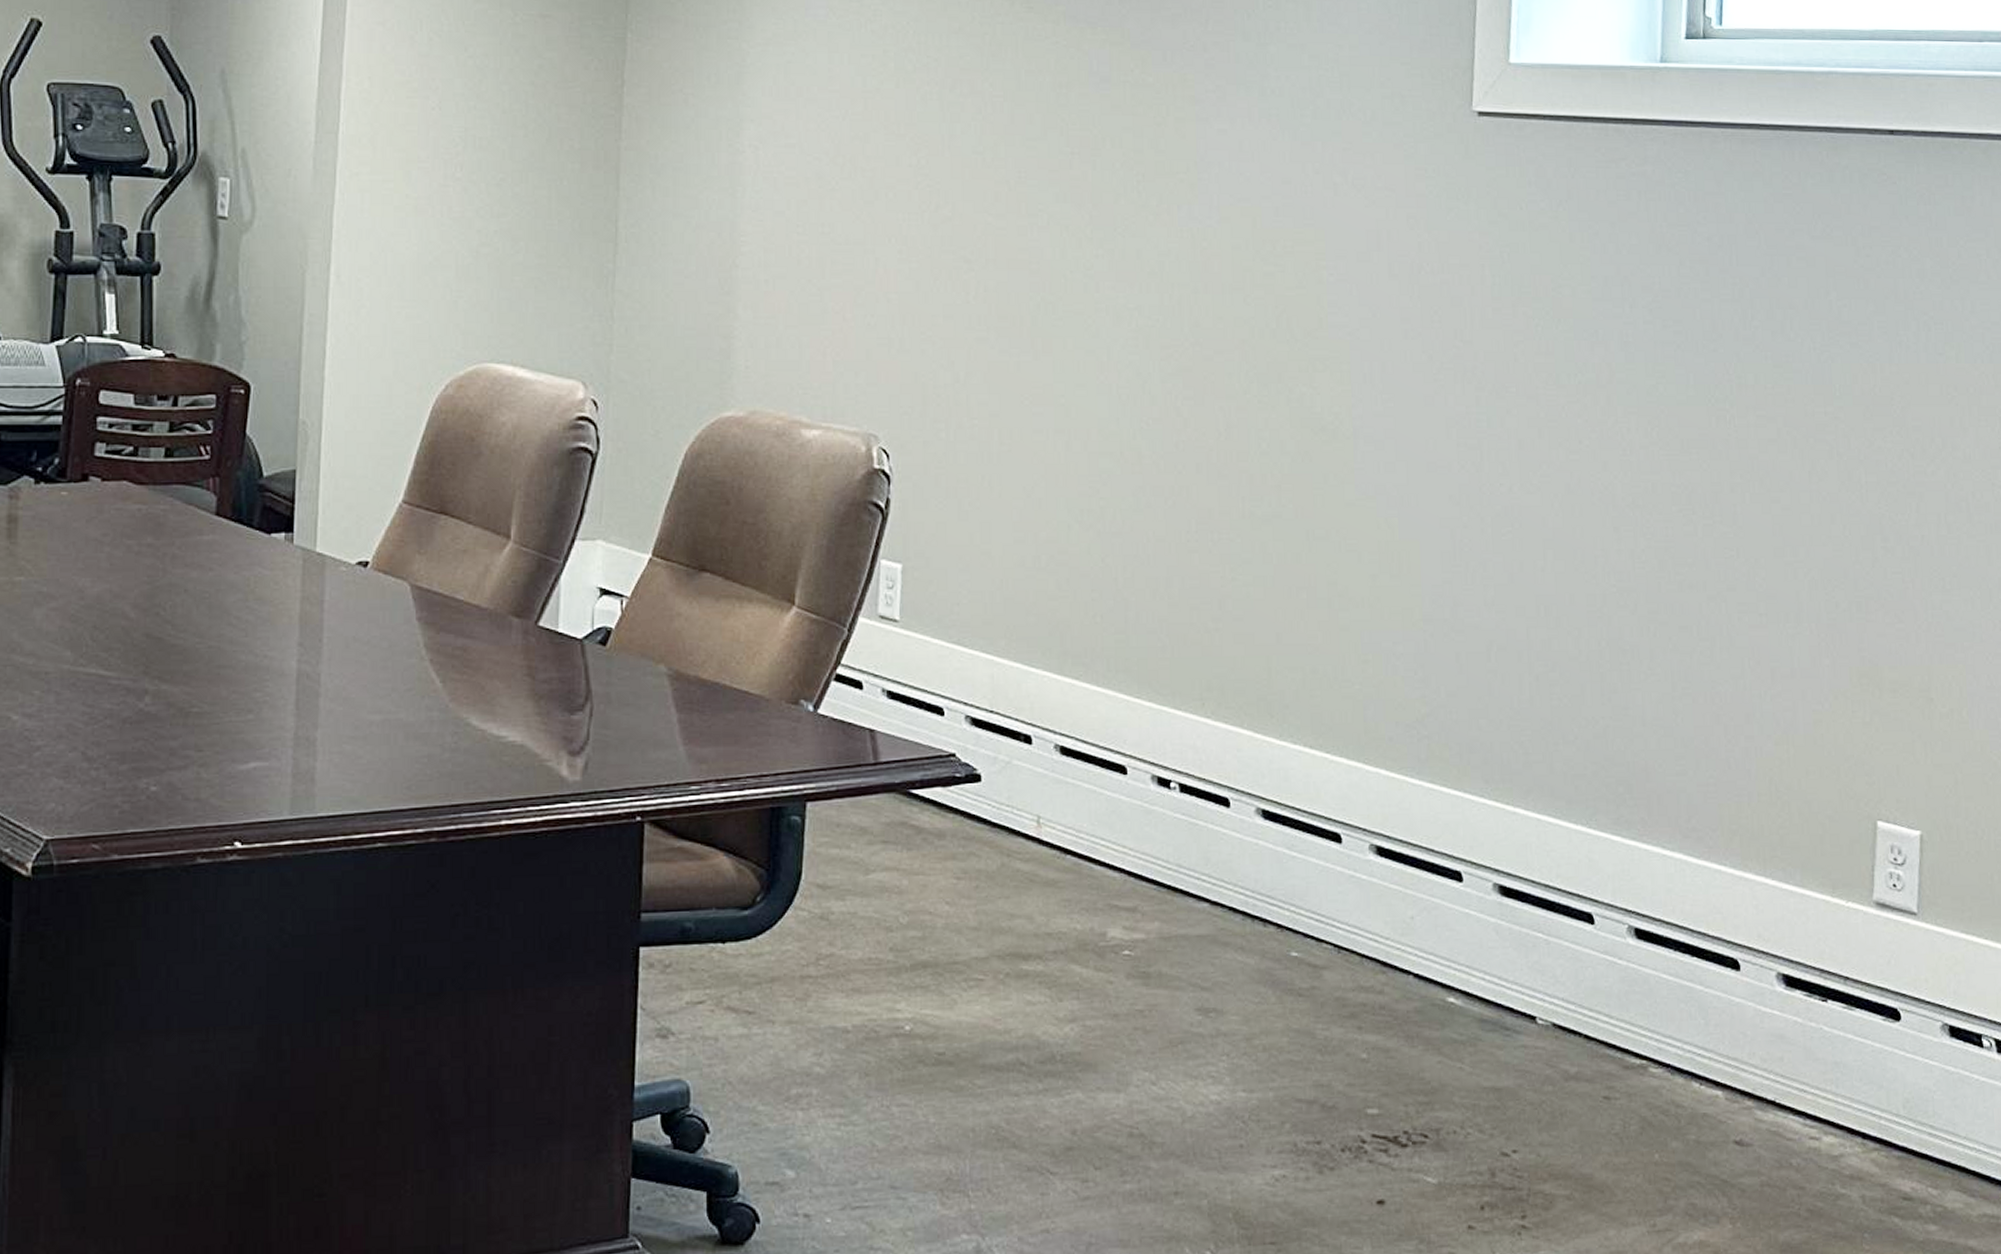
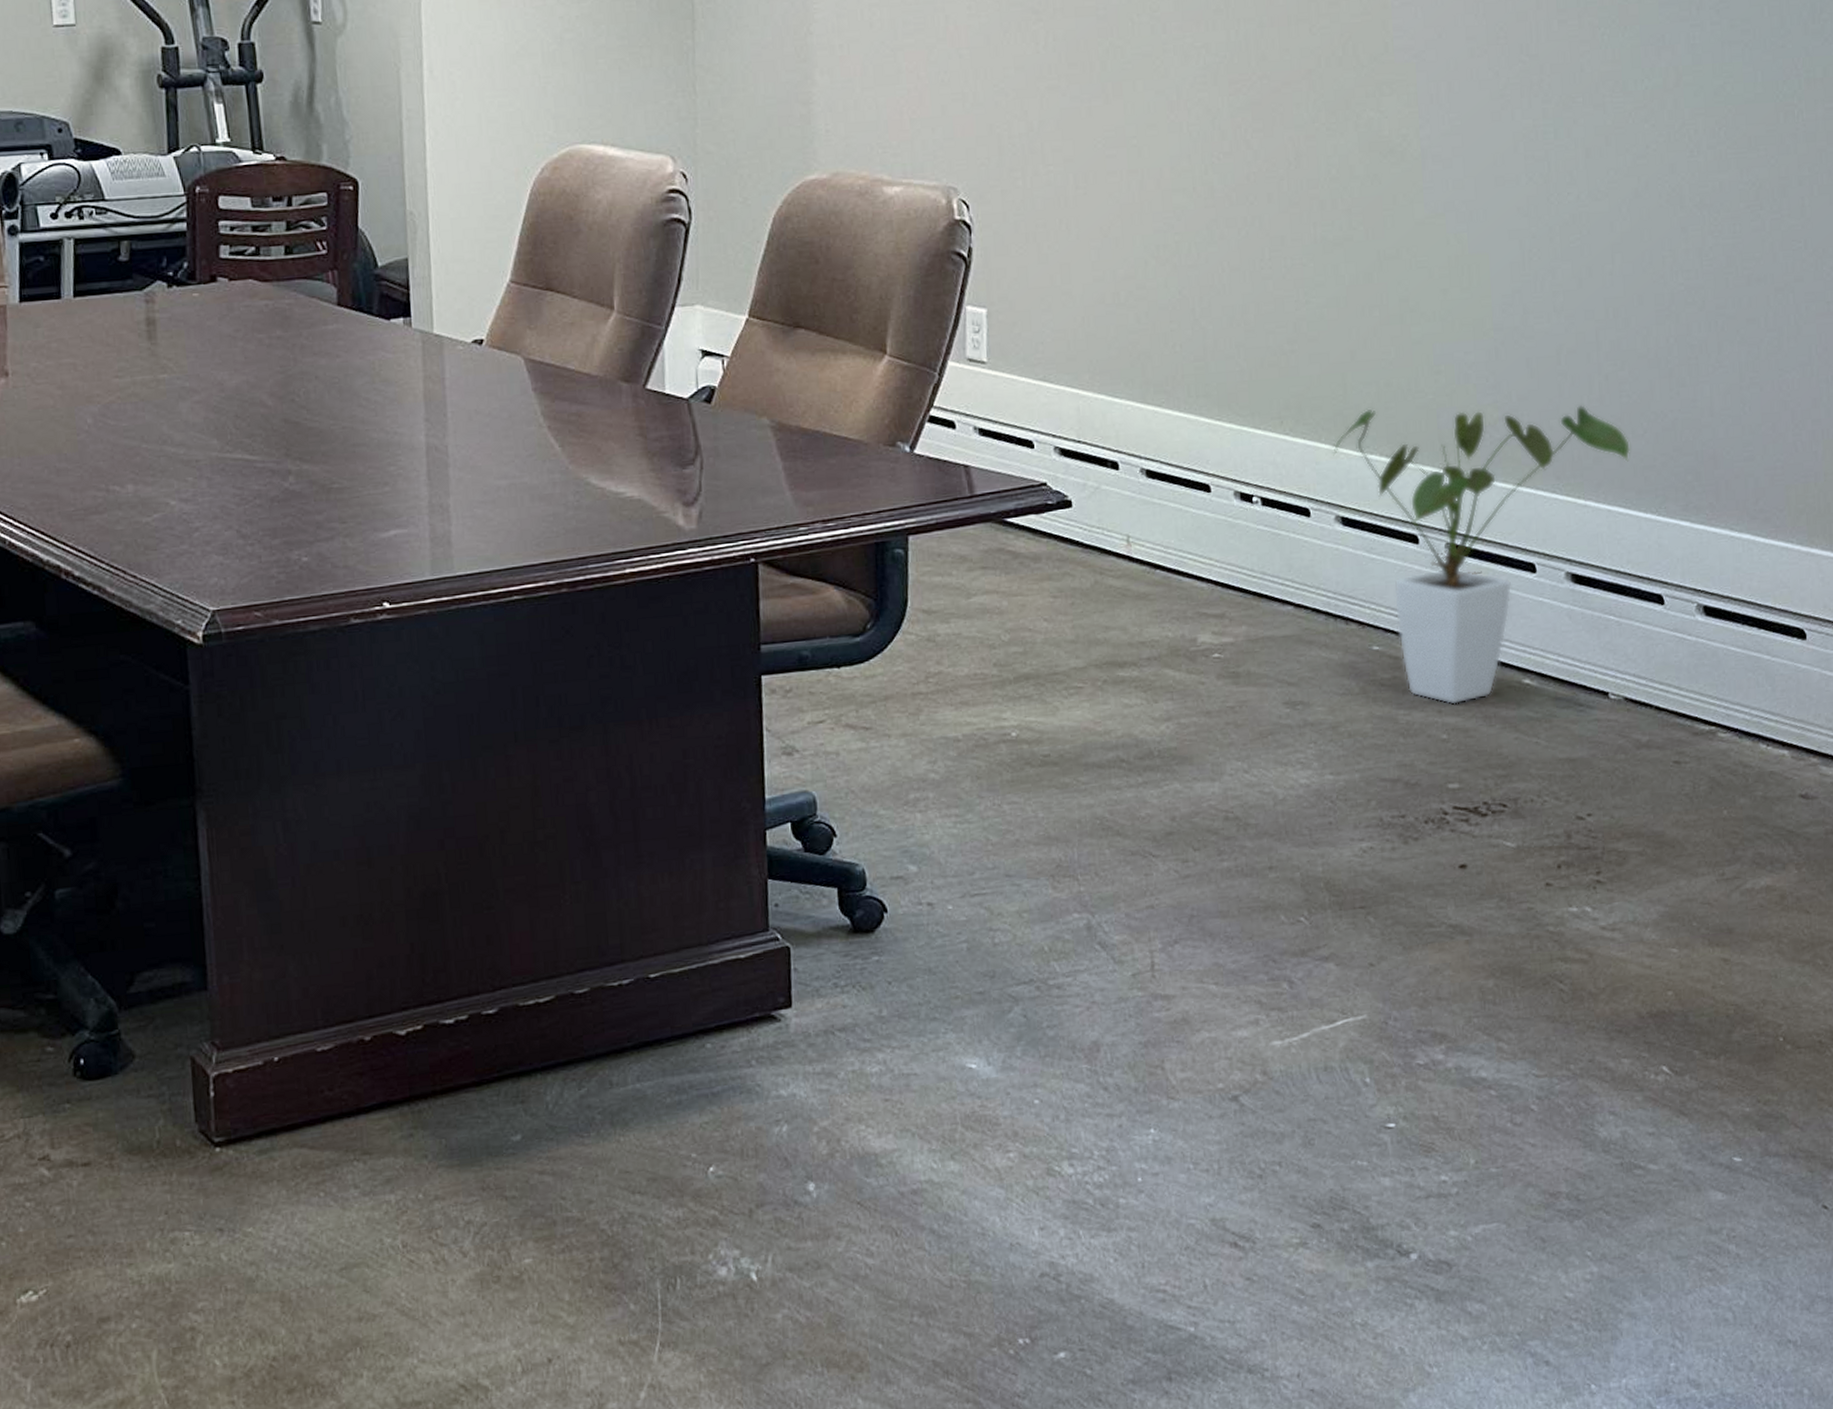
house plant: none [1255,695,1562,1021] -> present [1333,405,1631,705]

